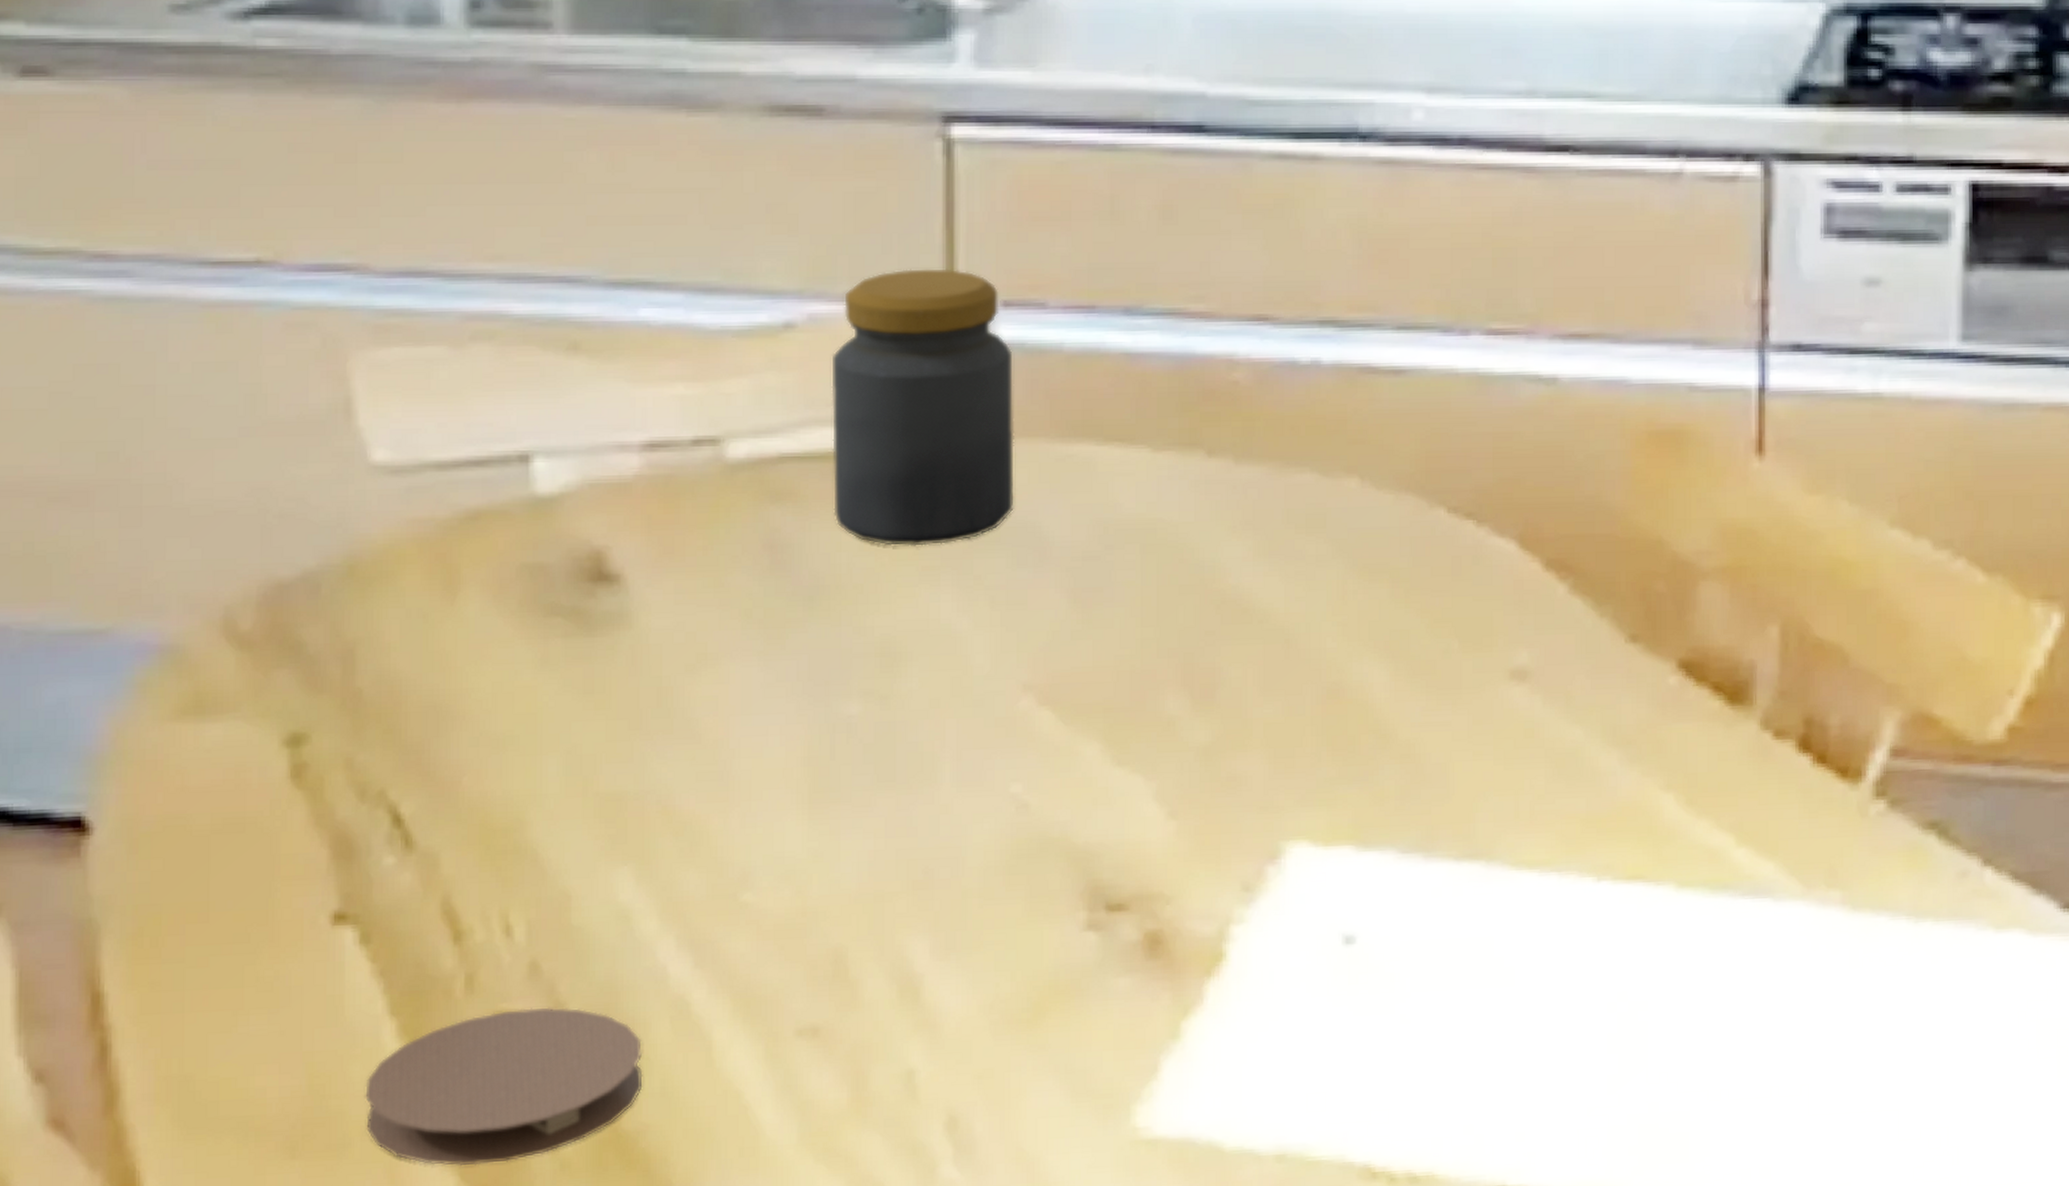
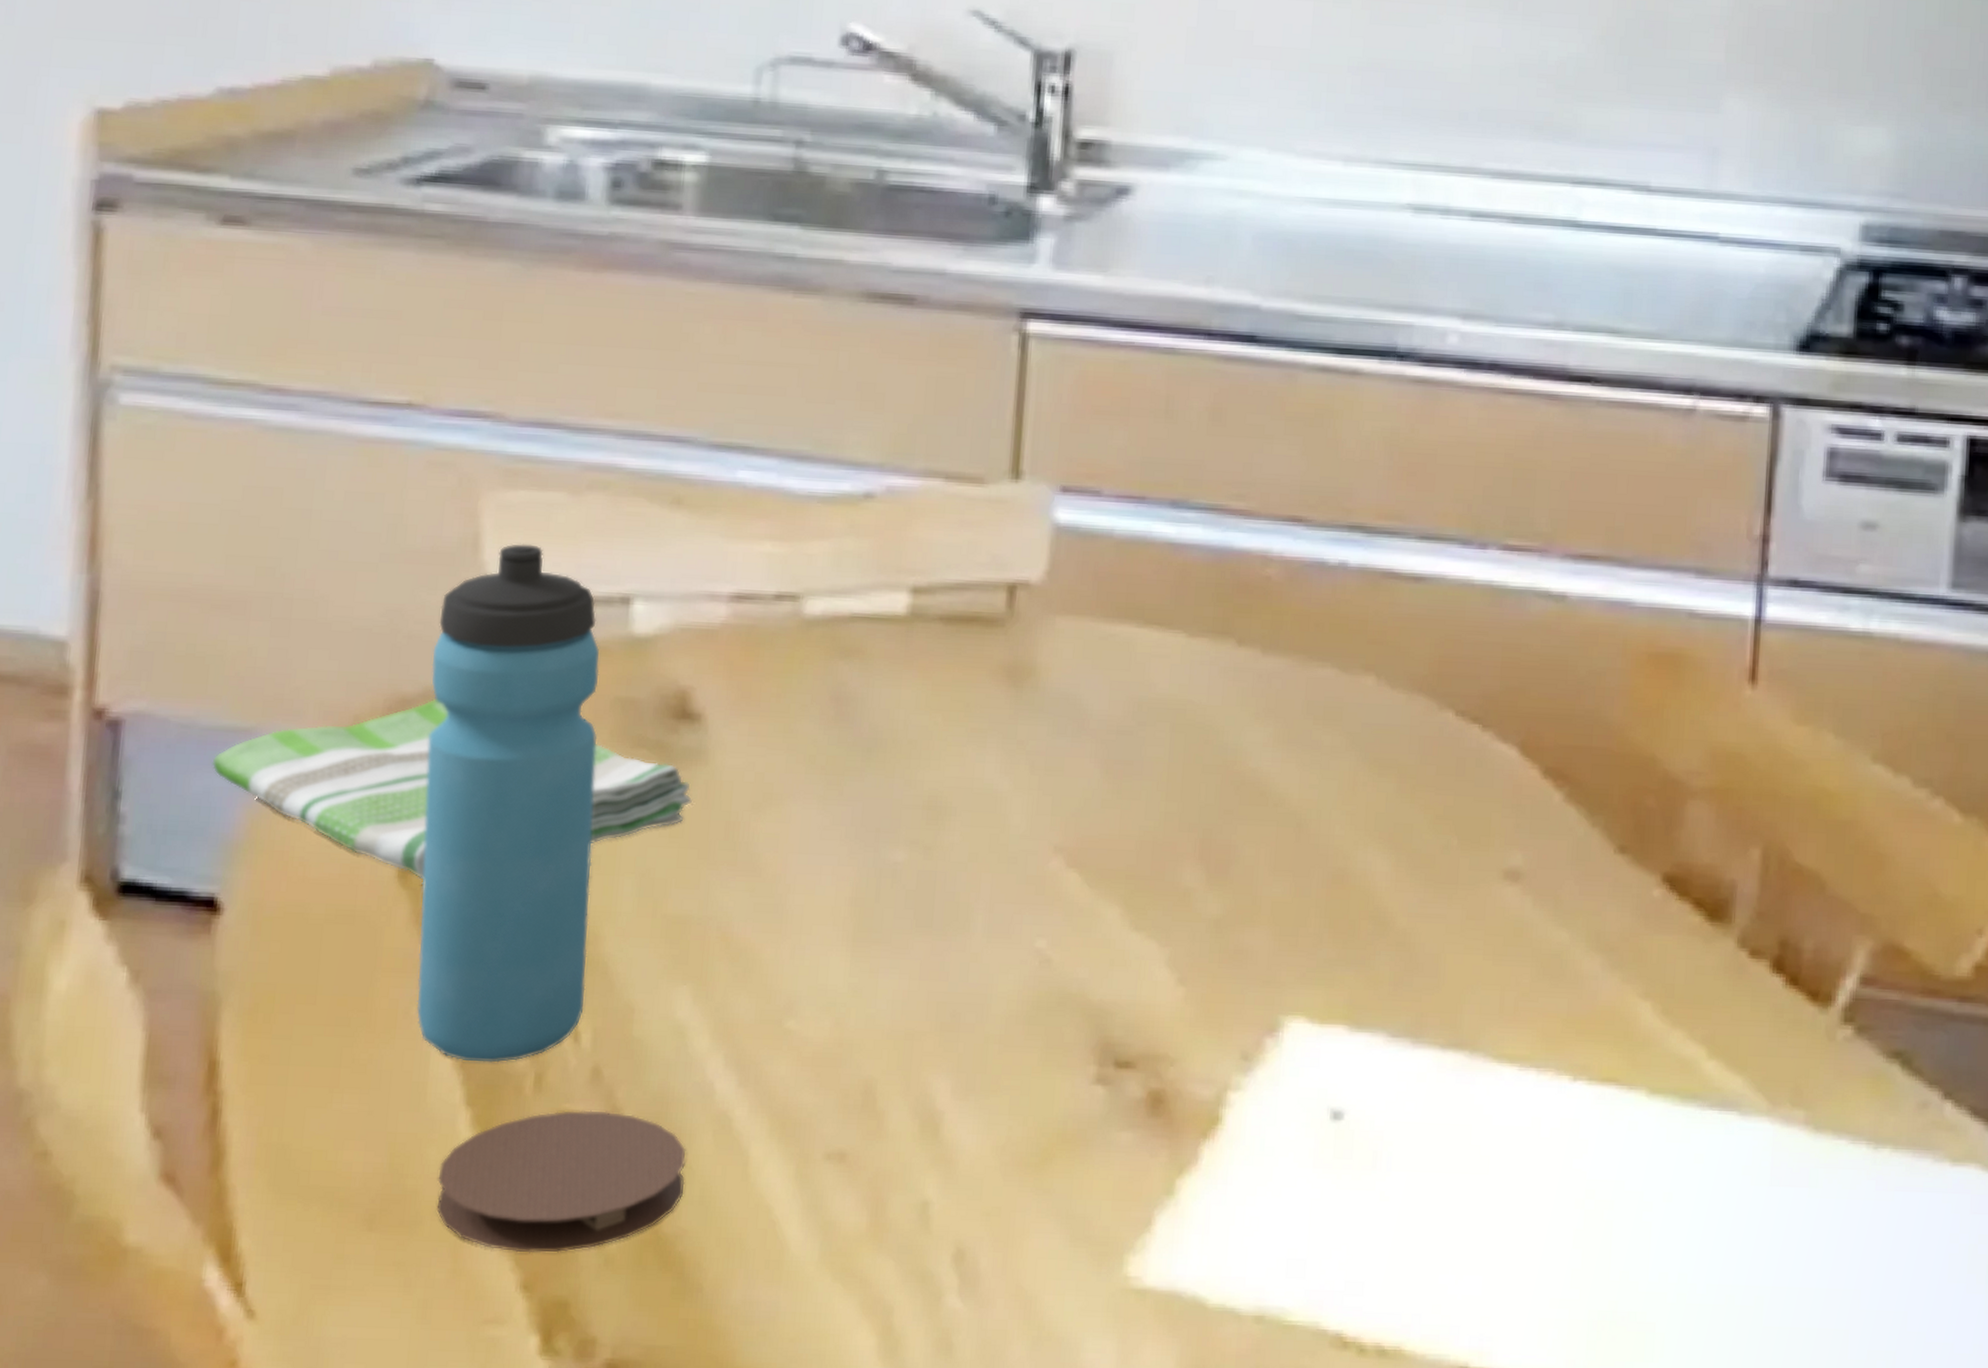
dish towel: none [64,581,618,778] -> present [211,698,693,880]
water bottle: none [309,405,514,968] -> present [416,544,600,1063]
jar: present [831,268,1014,546] -> none [895,451,1067,709]

